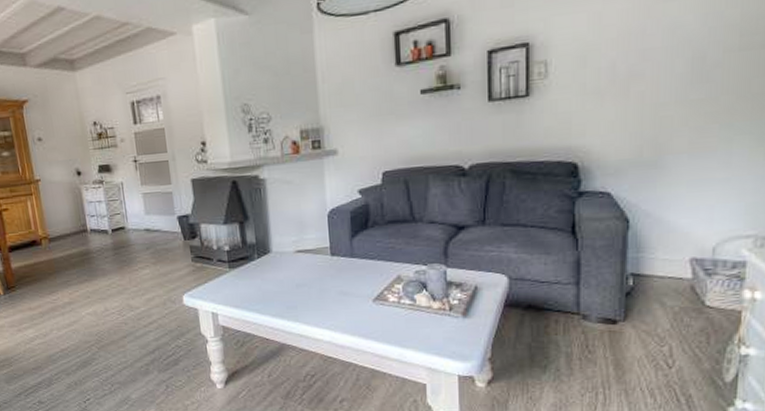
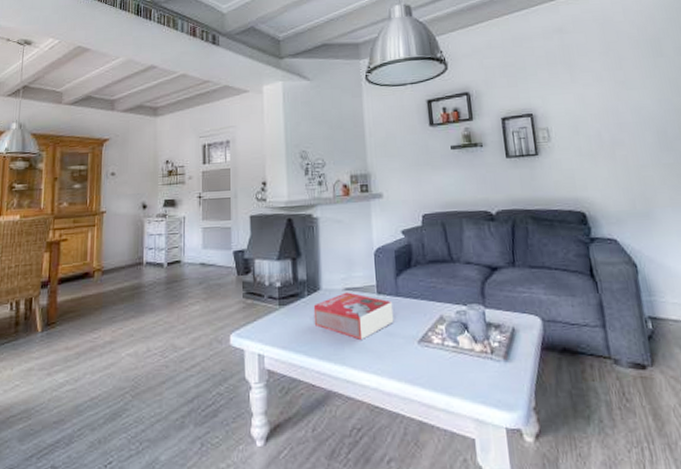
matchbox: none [264,254,349,299] -> present [313,292,394,340]

